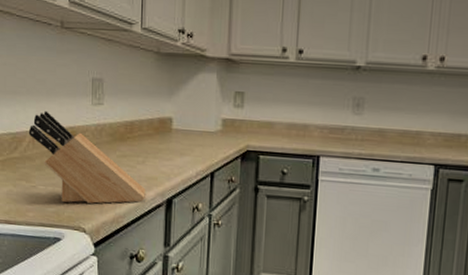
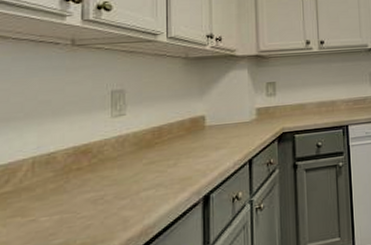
knife block: present [28,110,145,204] -> none [26,132,179,230]

